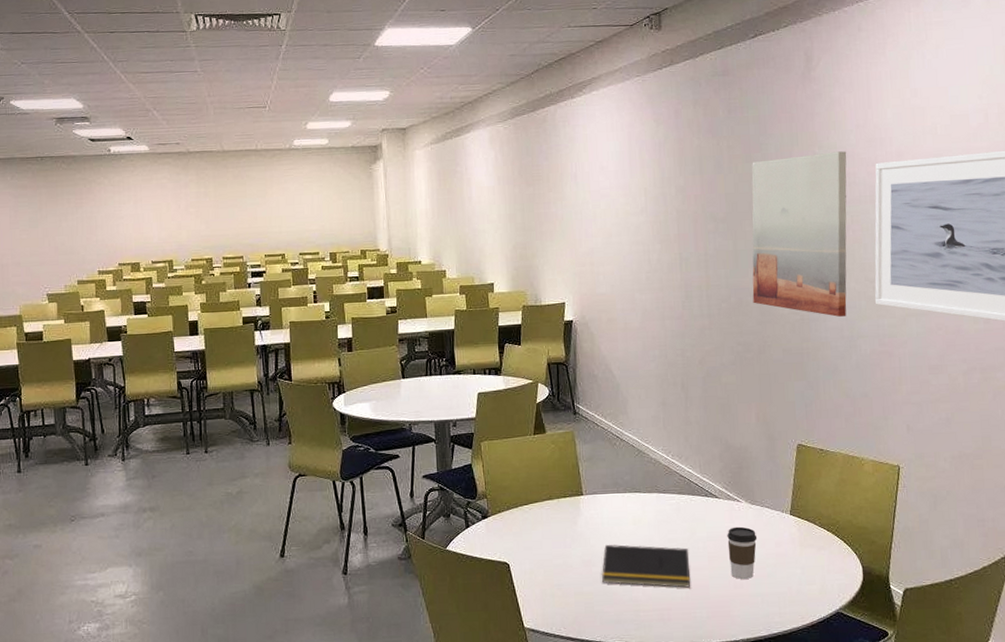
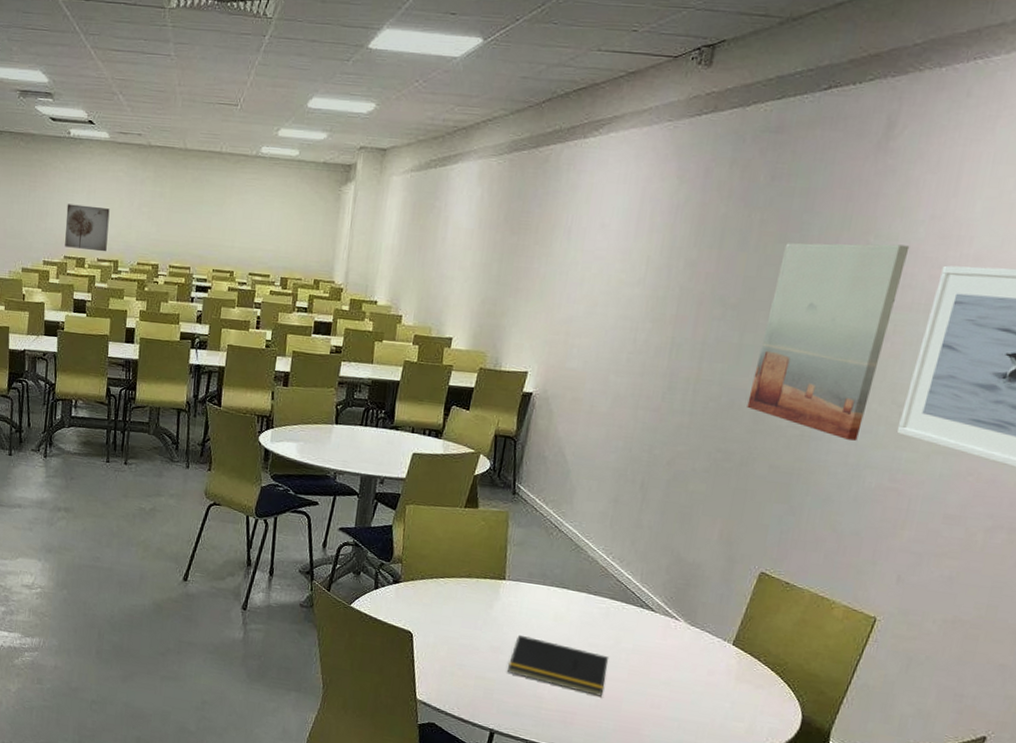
wall art: none [115,213,160,255] -> present [65,204,110,252]
coffee cup: present [727,526,758,579] -> none [650,645,689,701]

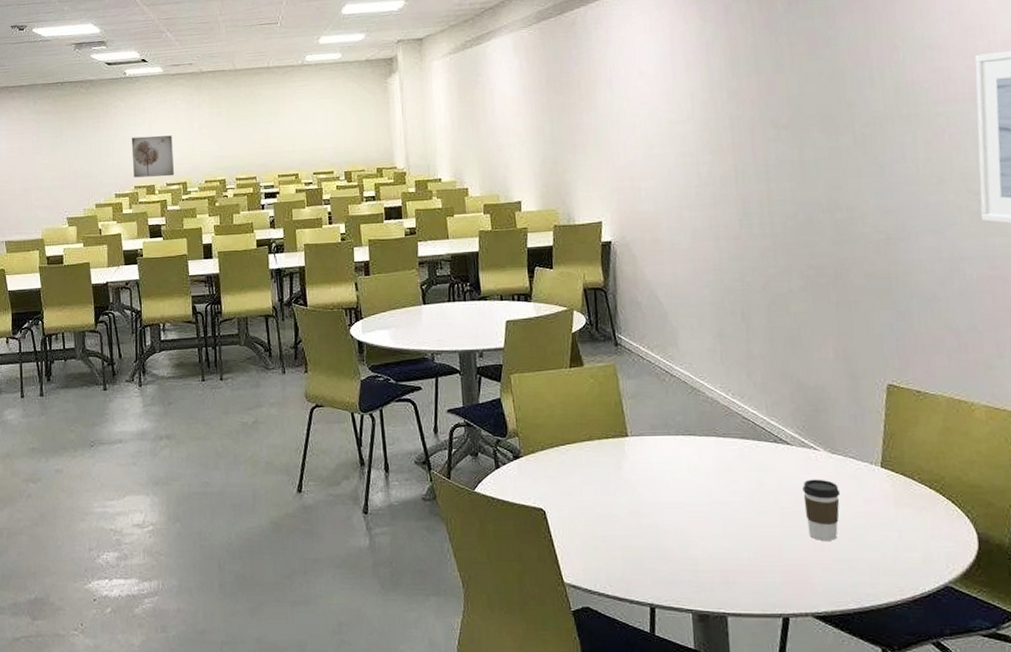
notepad: present [507,634,609,697] -> none [651,493,760,547]
coffee cup: none [650,645,689,701] -> present [802,479,841,540]
wall art: present [747,243,910,441] -> none [819,42,945,235]

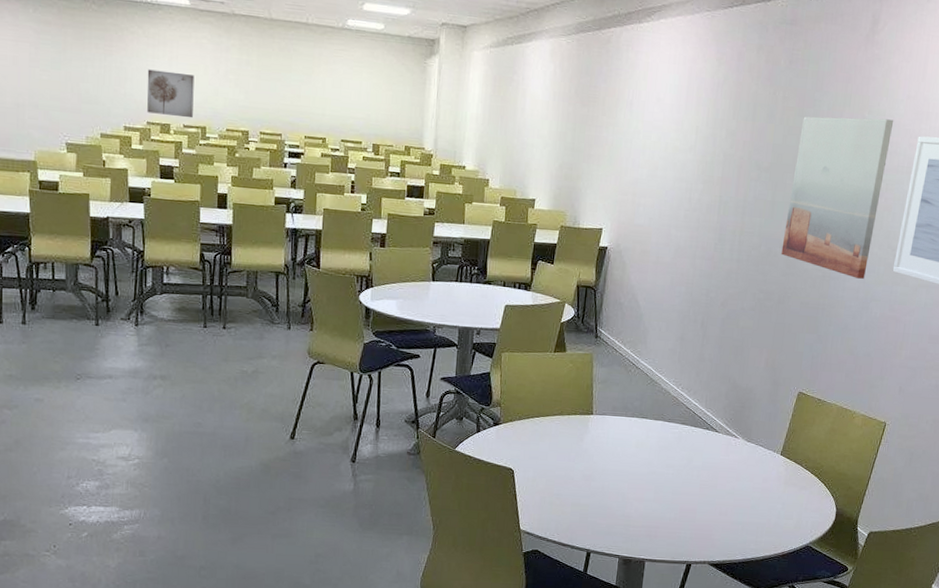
coffee cup: present [802,479,841,540] -> none [718,460,748,508]
wall art: none [819,42,945,235] -> present [781,116,894,279]

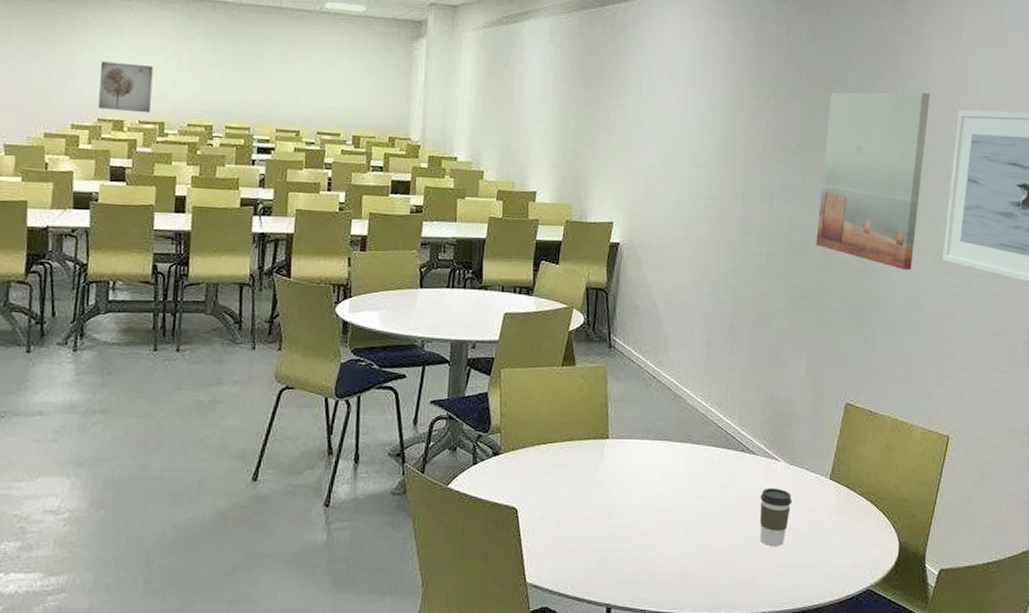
coffee cup: none [718,460,748,508] -> present [759,487,793,546]

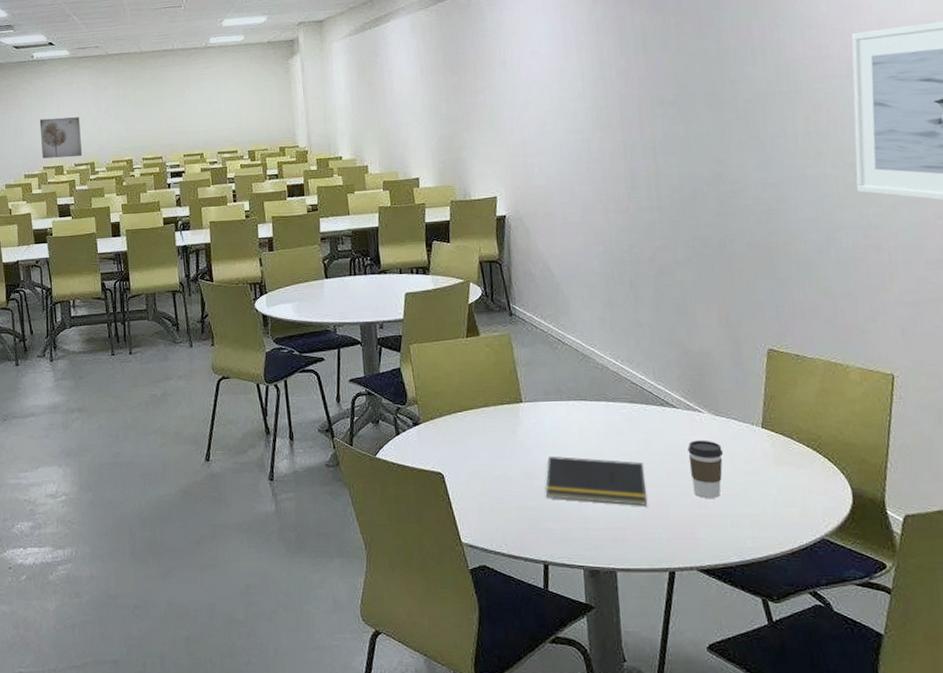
notepad: none [618,495,718,551] -> present [544,456,648,506]
wall art: present [816,92,931,270] -> none [704,21,823,207]

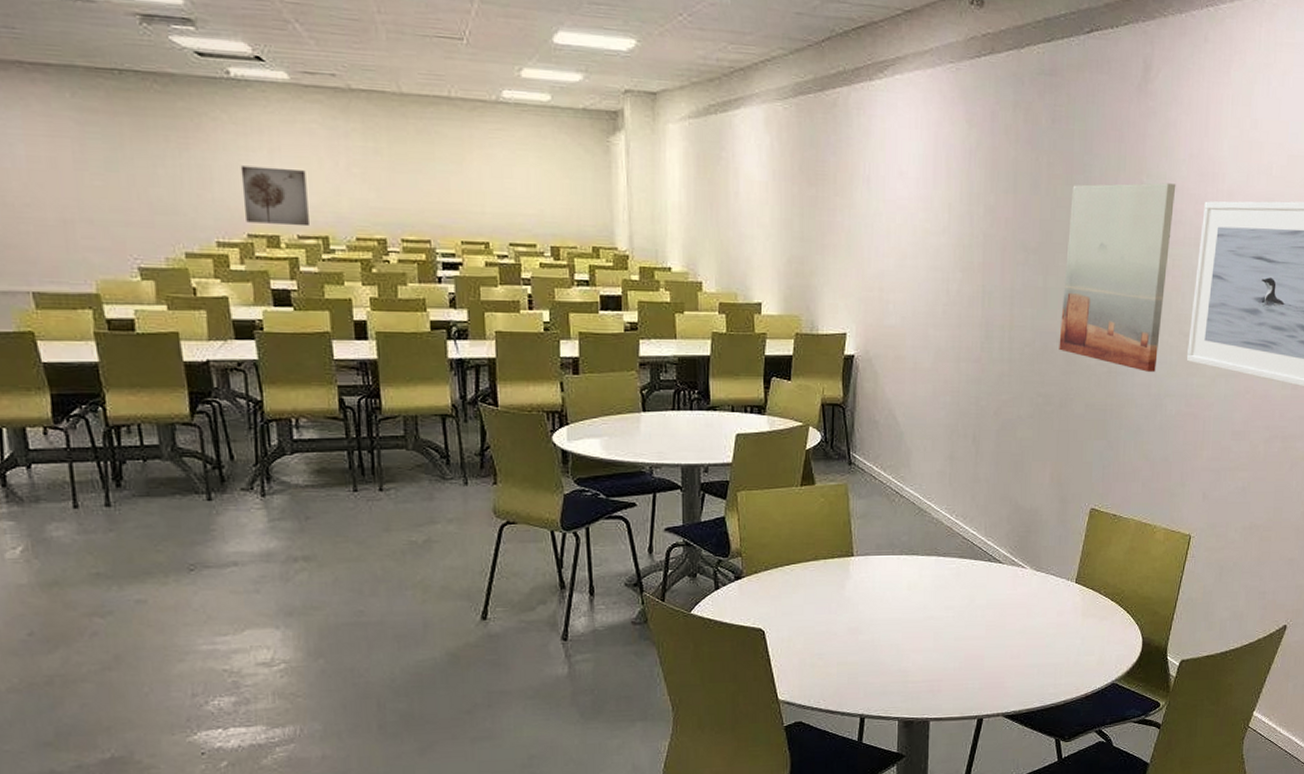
notepad: present [544,456,648,506] -> none [868,610,966,658]
coffee cup: present [687,440,724,498] -> none [1007,594,1040,649]
wall art: none [704,21,823,207] -> present [1059,183,1176,372]

